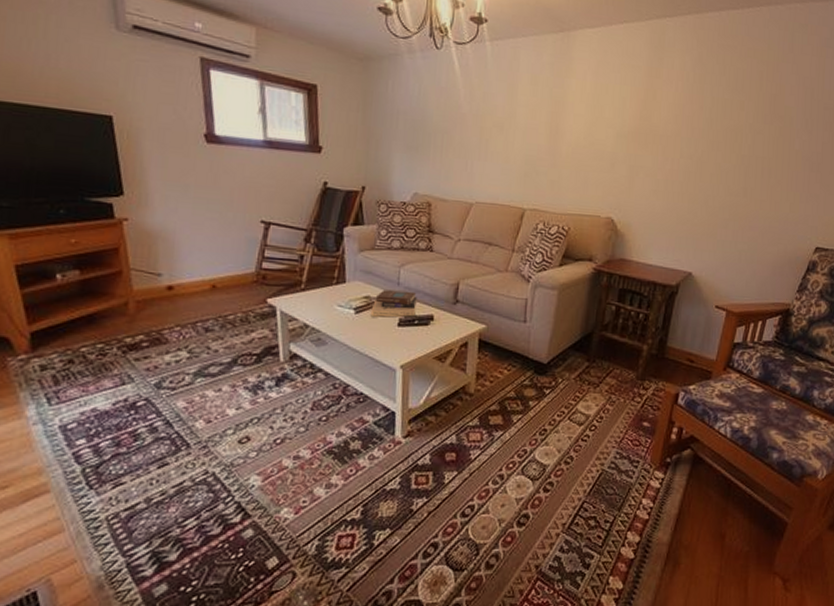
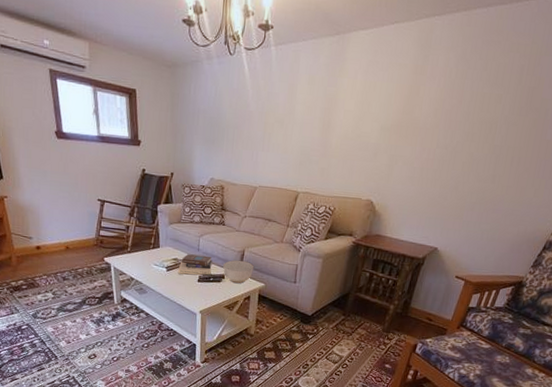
bowl: none [431,295,473,327] -> present [223,260,255,284]

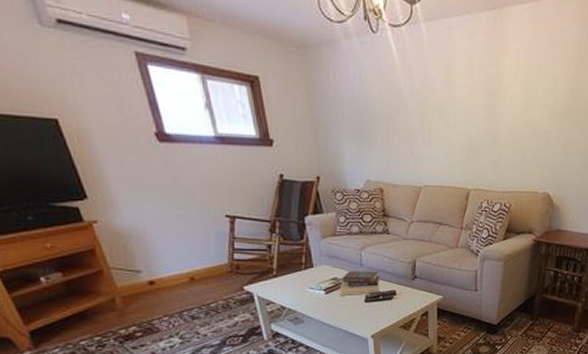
bowl: present [223,260,255,284] -> none [393,272,429,299]

